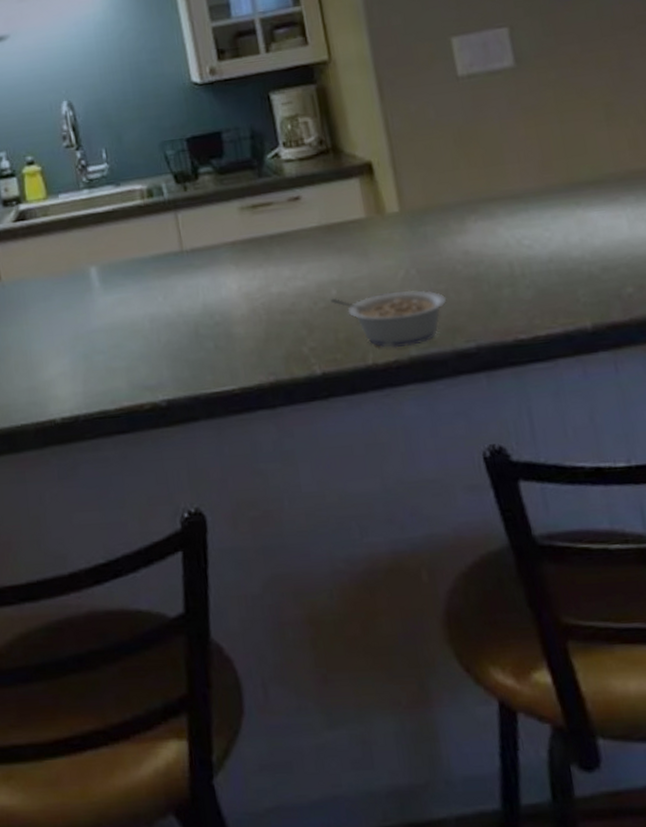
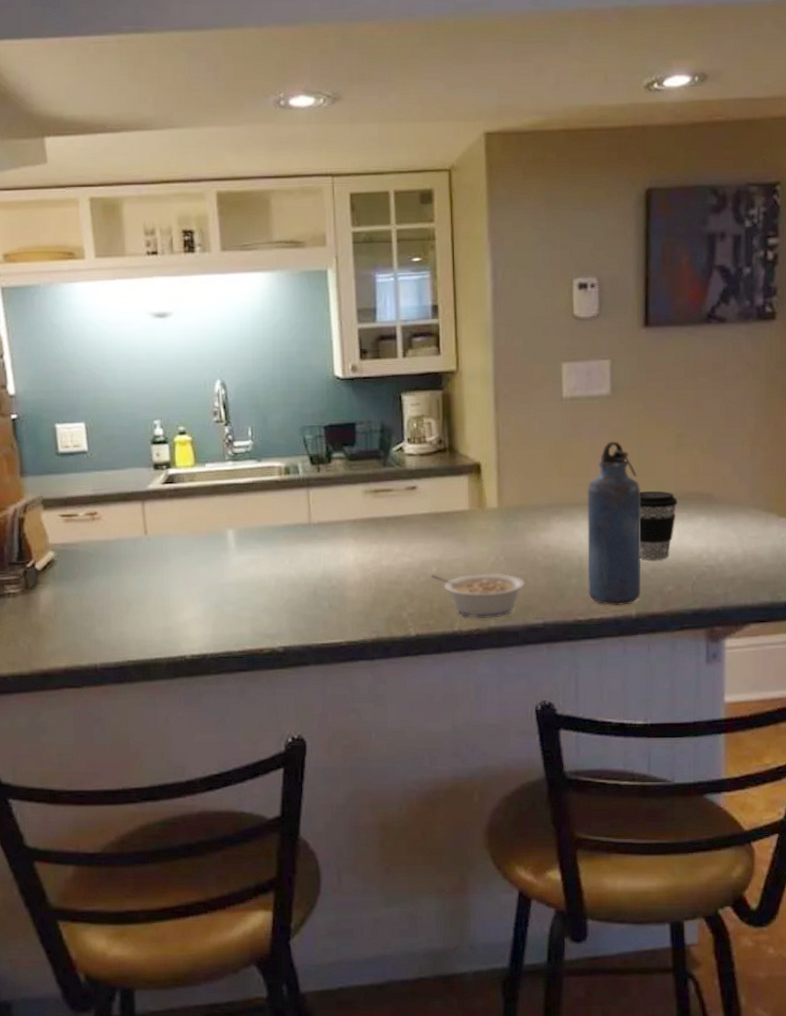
water bottle: none [505,119,594,318] -> present [587,441,642,605]
coffee cup: none [570,172,622,258] -> present [639,490,677,560]

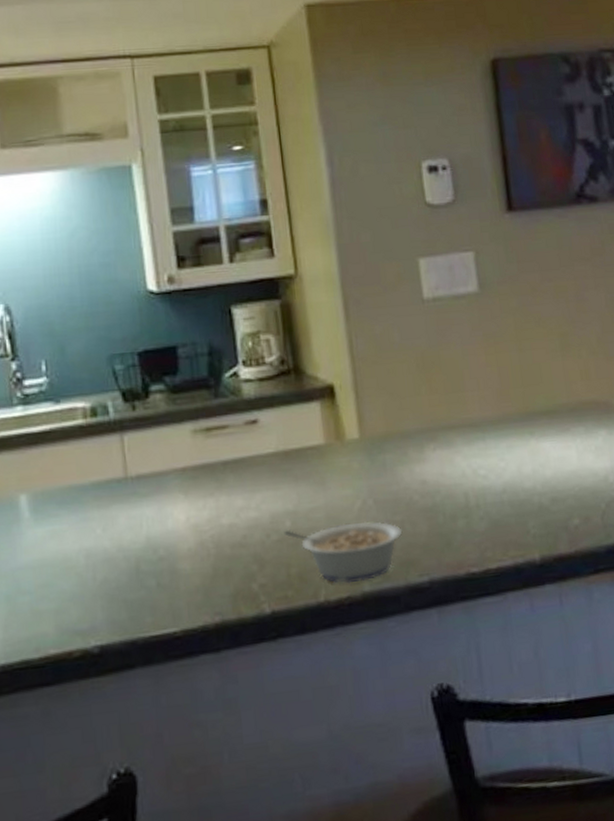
water bottle: present [587,441,642,605] -> none [464,346,543,550]
coffee cup: present [639,490,677,560] -> none [525,402,572,489]

